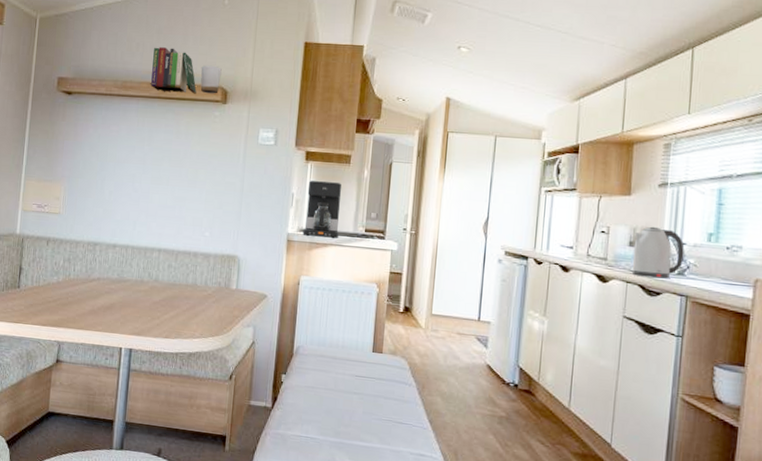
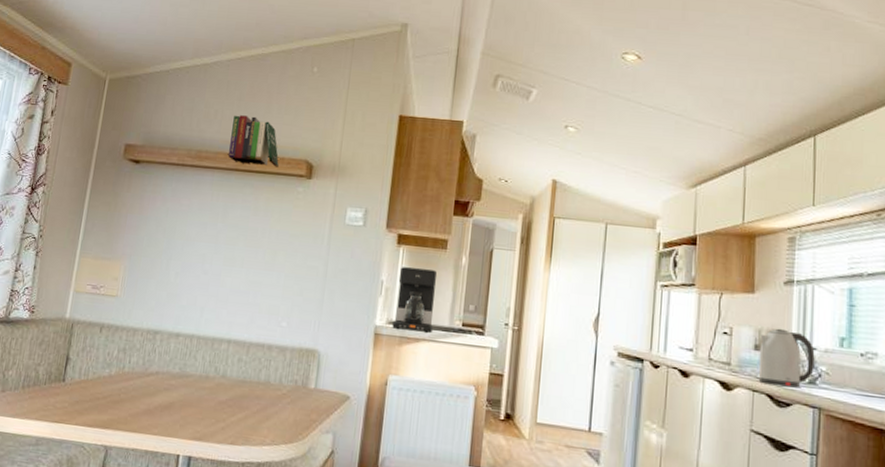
candle holder: present [200,65,222,94] -> none [283,136,308,168]

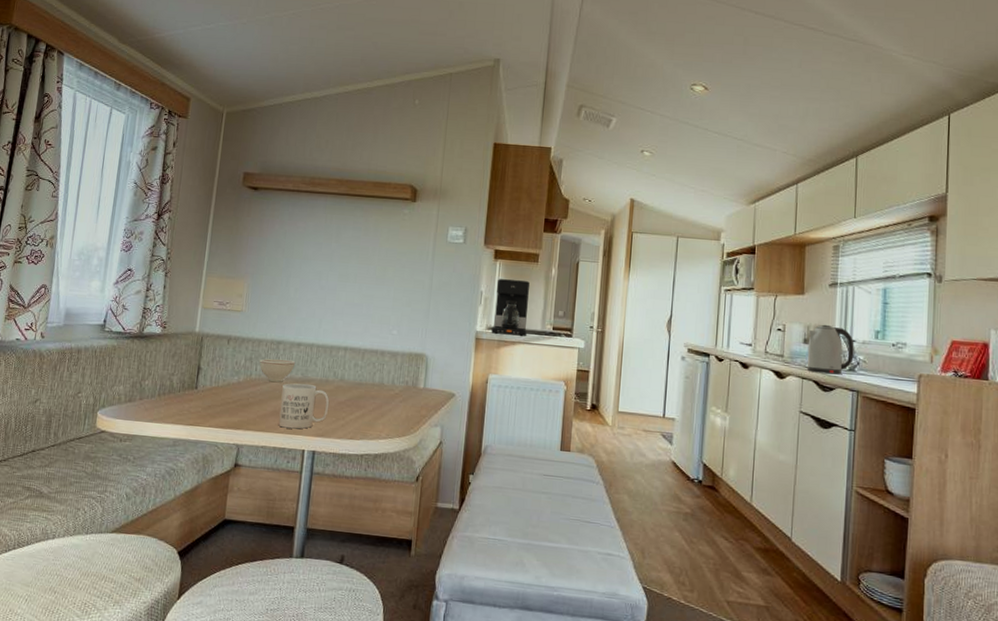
bowl: none [133,349,174,378] -> present [259,358,296,383]
mug: none [152,378,209,431] -> present [278,383,330,429]
books: present [228,115,279,167] -> none [340,144,386,192]

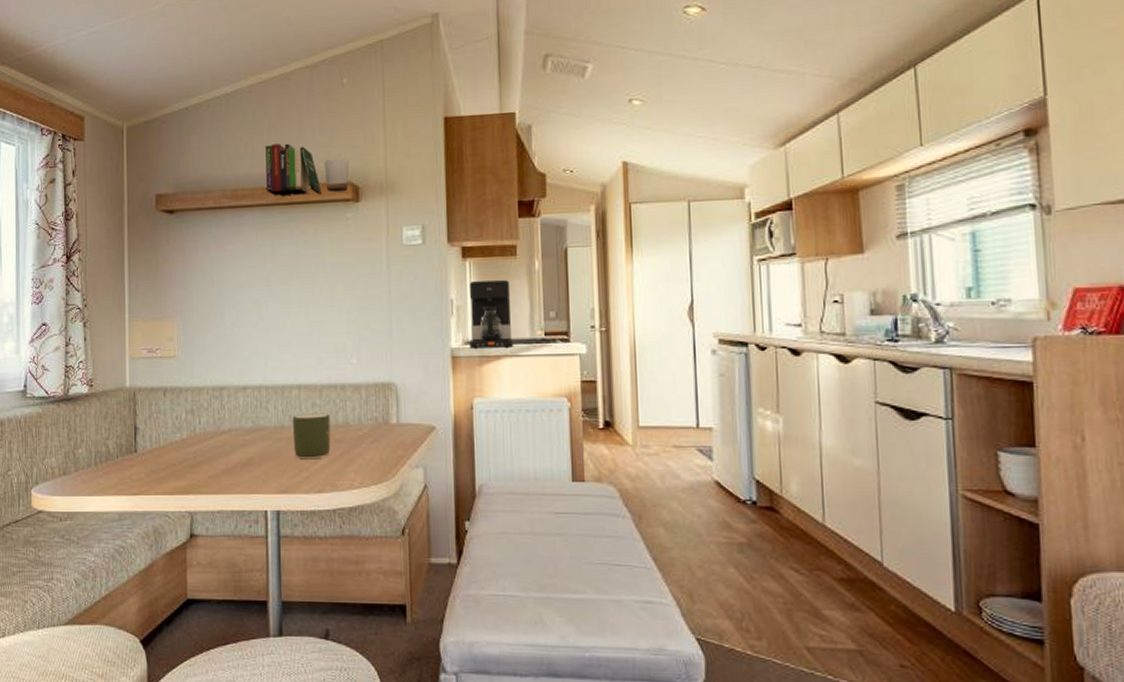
bowl: present [259,358,296,383] -> none [202,407,244,436]
mug: present [278,383,330,429] -> none [232,433,289,487]
mug: none [334,371,368,411] -> present [292,413,331,460]
books: none [340,144,386,192] -> present [265,143,322,197]
candle holder: none [390,163,412,192] -> present [324,158,349,193]
kettle: present [806,324,855,375] -> none [875,287,941,351]

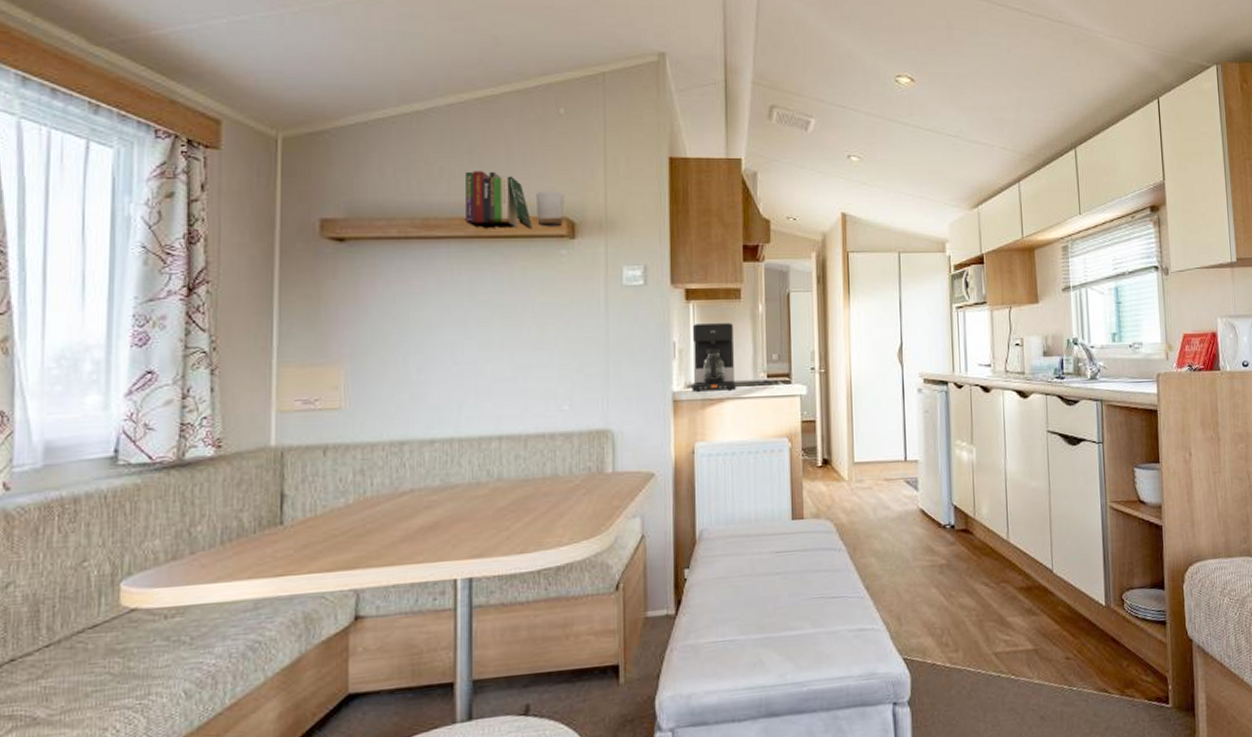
mug: present [292,413,331,460] -> none [490,465,536,518]

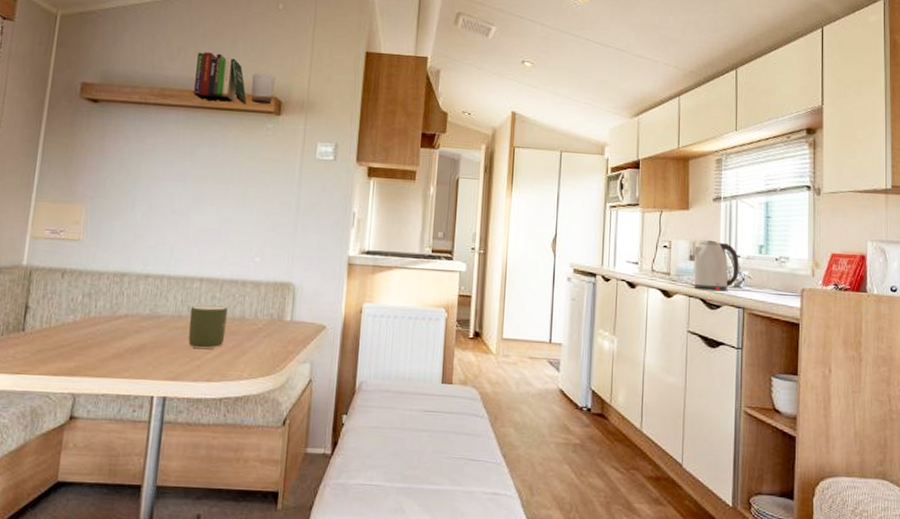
mug: none [490,465,536,518] -> present [188,305,228,350]
coffee maker: present [692,323,736,393] -> none [365,198,406,261]
kettle: none [1047,332,1094,387] -> present [693,240,739,292]

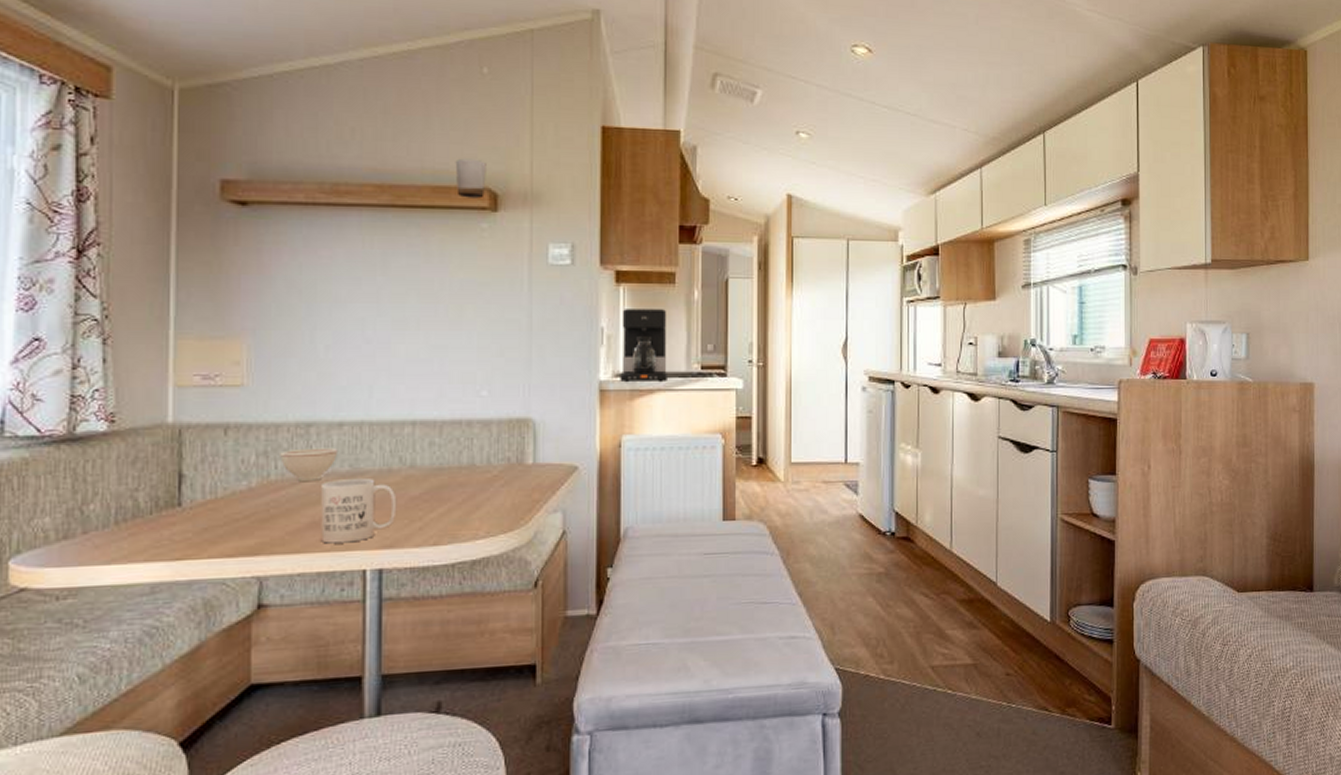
bowl: none [99,293,143,321] -> present [280,447,339,483]
mug: none [122,320,183,373] -> present [321,477,397,544]
mug: present [188,305,228,350] -> none [403,453,451,508]
books: present [194,52,247,104] -> none [379,133,451,199]
coffee maker: none [365,198,406,261] -> present [620,309,667,383]
kettle: present [693,240,739,292] -> none [1002,333,1052,390]

